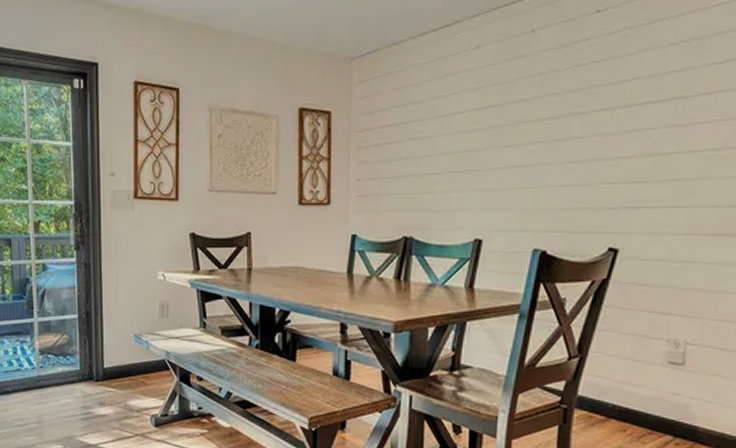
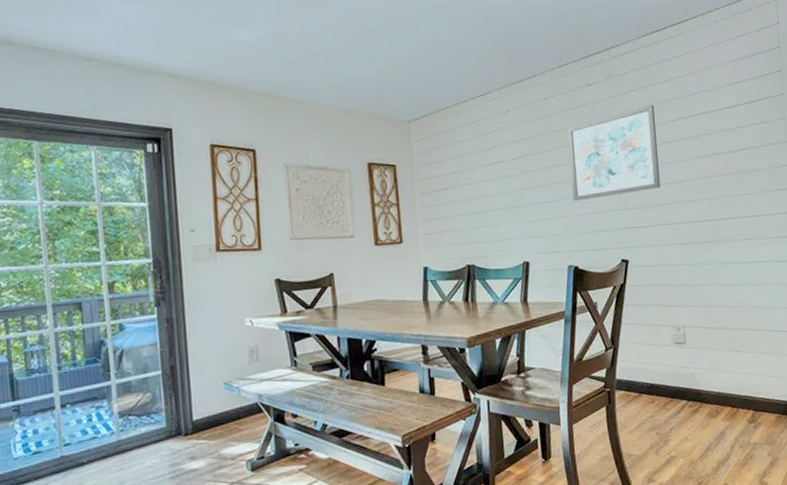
wall art: none [552,39,693,168] -> present [567,104,661,202]

